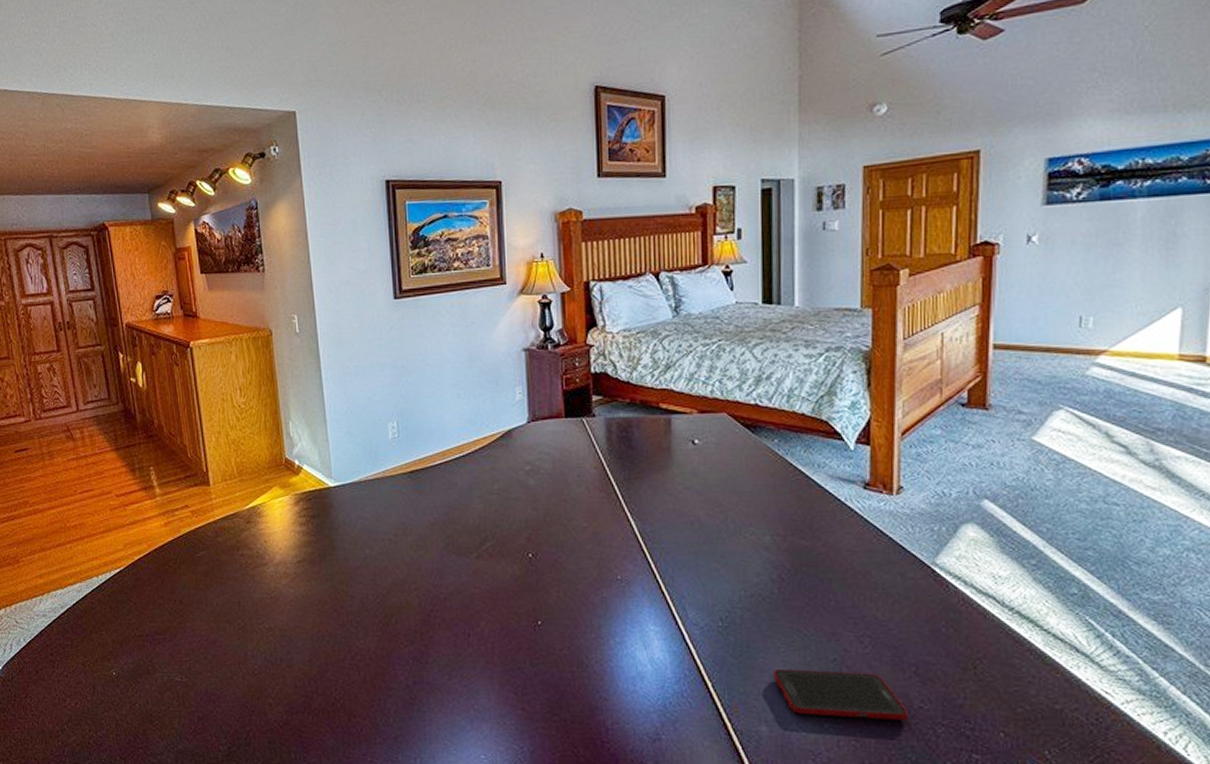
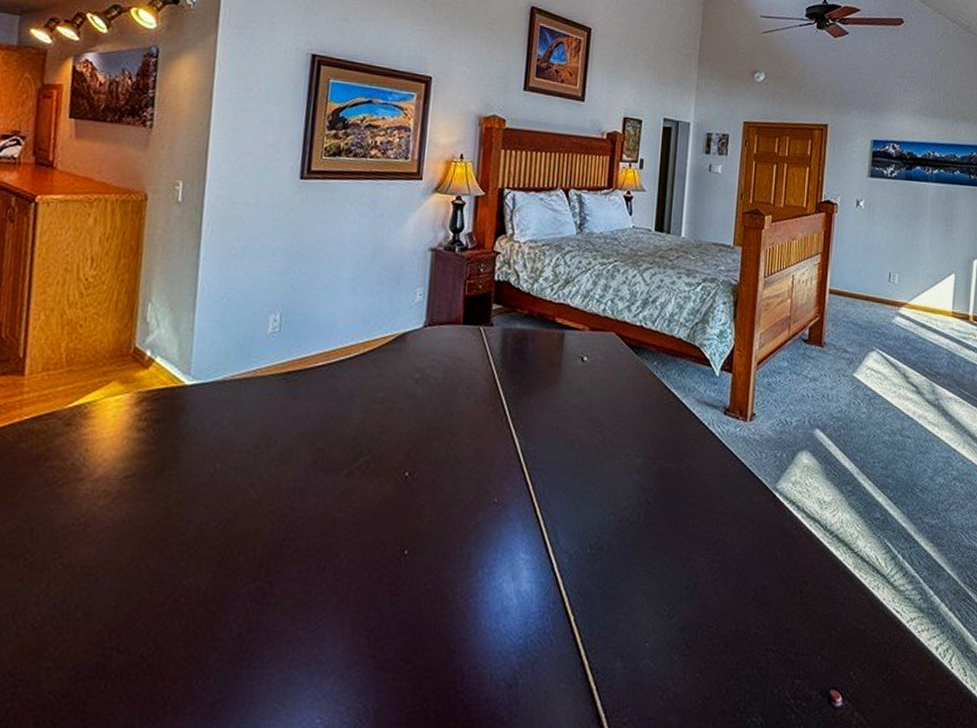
cell phone: present [773,669,908,721] -> none [632,599,745,648]

